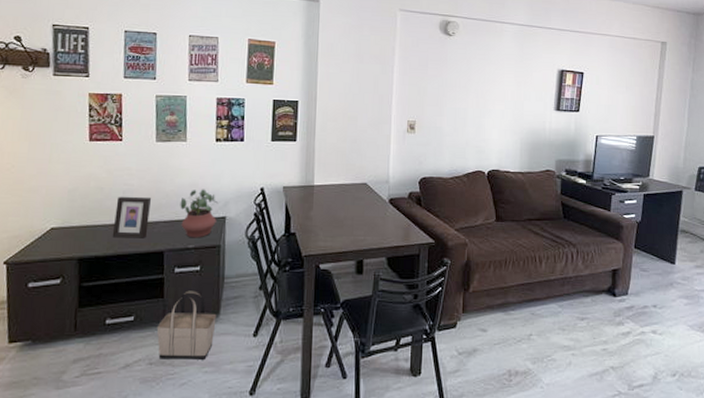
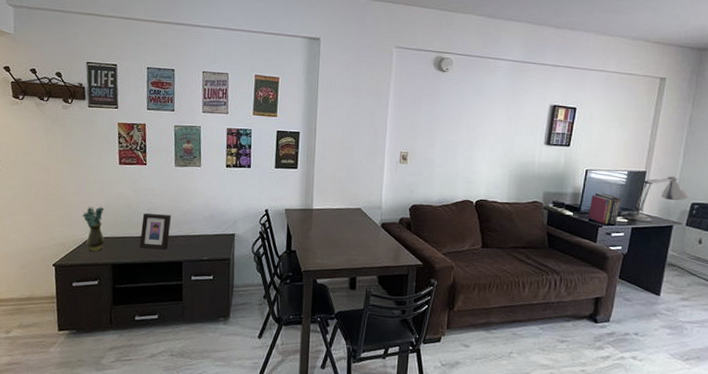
vase: none [43,190,71,245] -> present [82,205,105,252]
shopping bag: present [156,290,217,360] -> none [177,296,227,355]
potted plant: present [180,189,218,238] -> none [195,209,228,252]
books: none [601,159,632,192] -> present [588,192,622,225]
desk lamp: none [633,140,695,189] -> present [621,176,689,223]

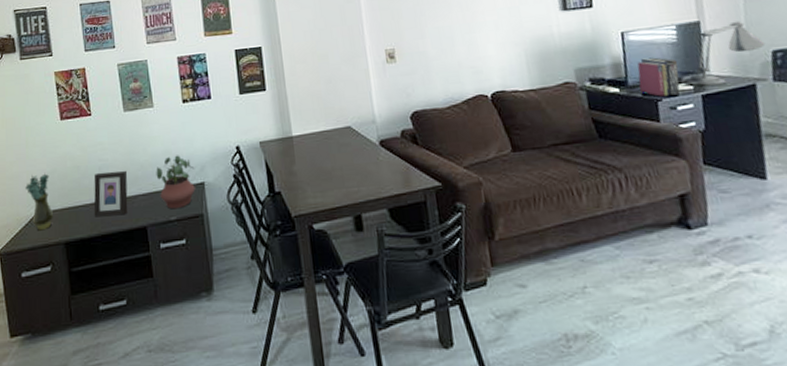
potted plant: none [195,209,228,252] -> present [156,155,195,210]

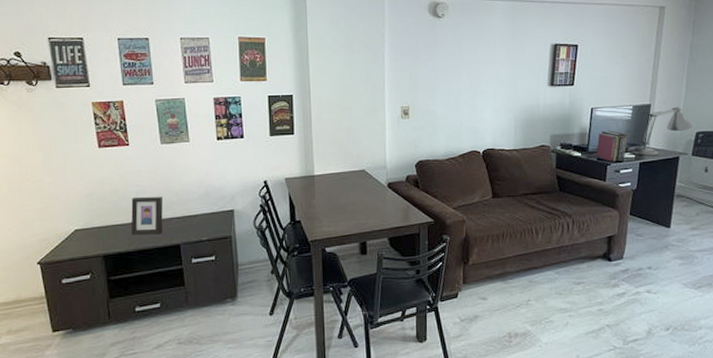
vase: present [25,173,54,231] -> none [64,195,93,245]
potted plant: present [156,155,195,210] -> none [190,185,225,231]

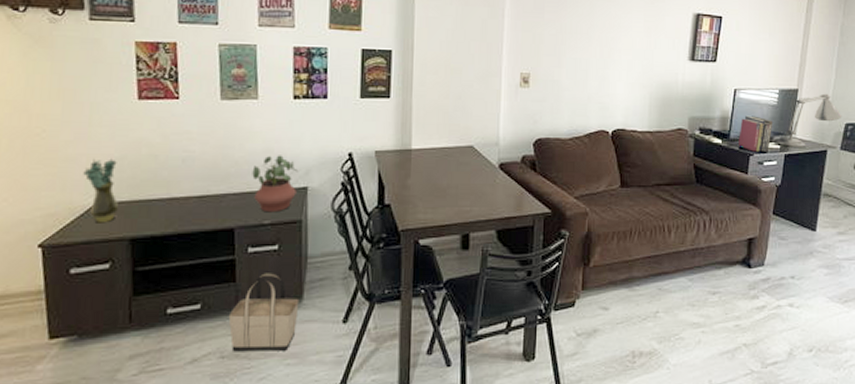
vase: none [64,195,93,245] -> present [83,158,119,223]
picture frame: present [131,196,163,235] -> none [170,164,217,214]
shopping bag: none [181,278,235,339] -> present [228,273,299,352]
potted plant: none [190,185,225,231] -> present [252,155,297,213]

